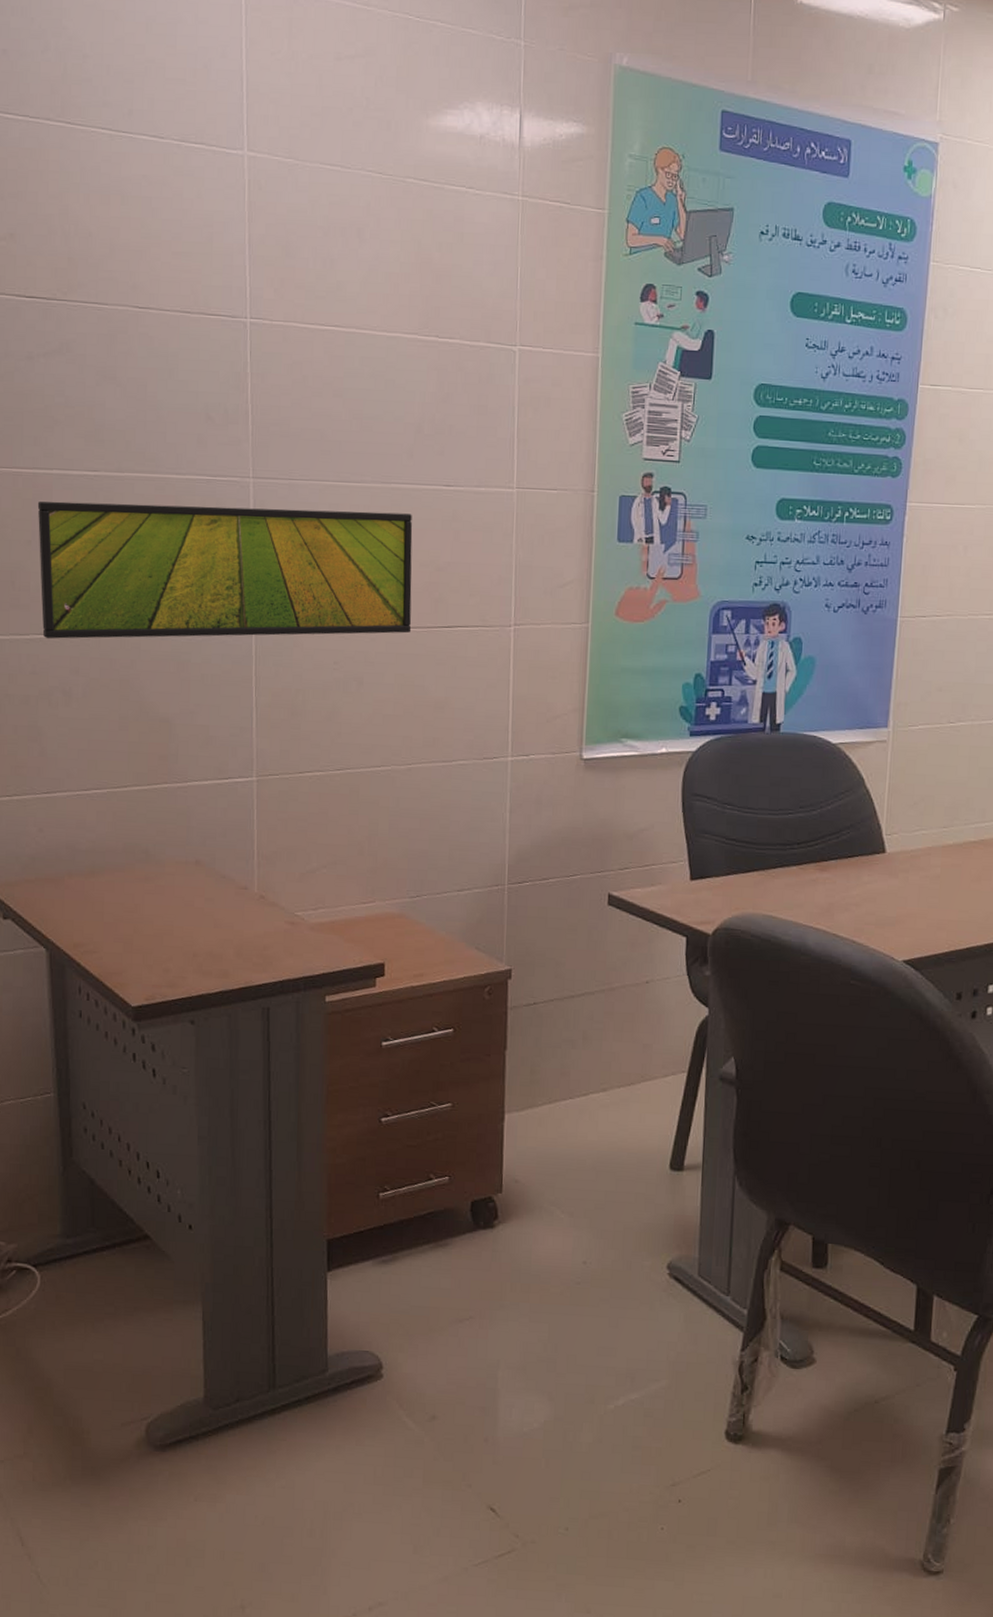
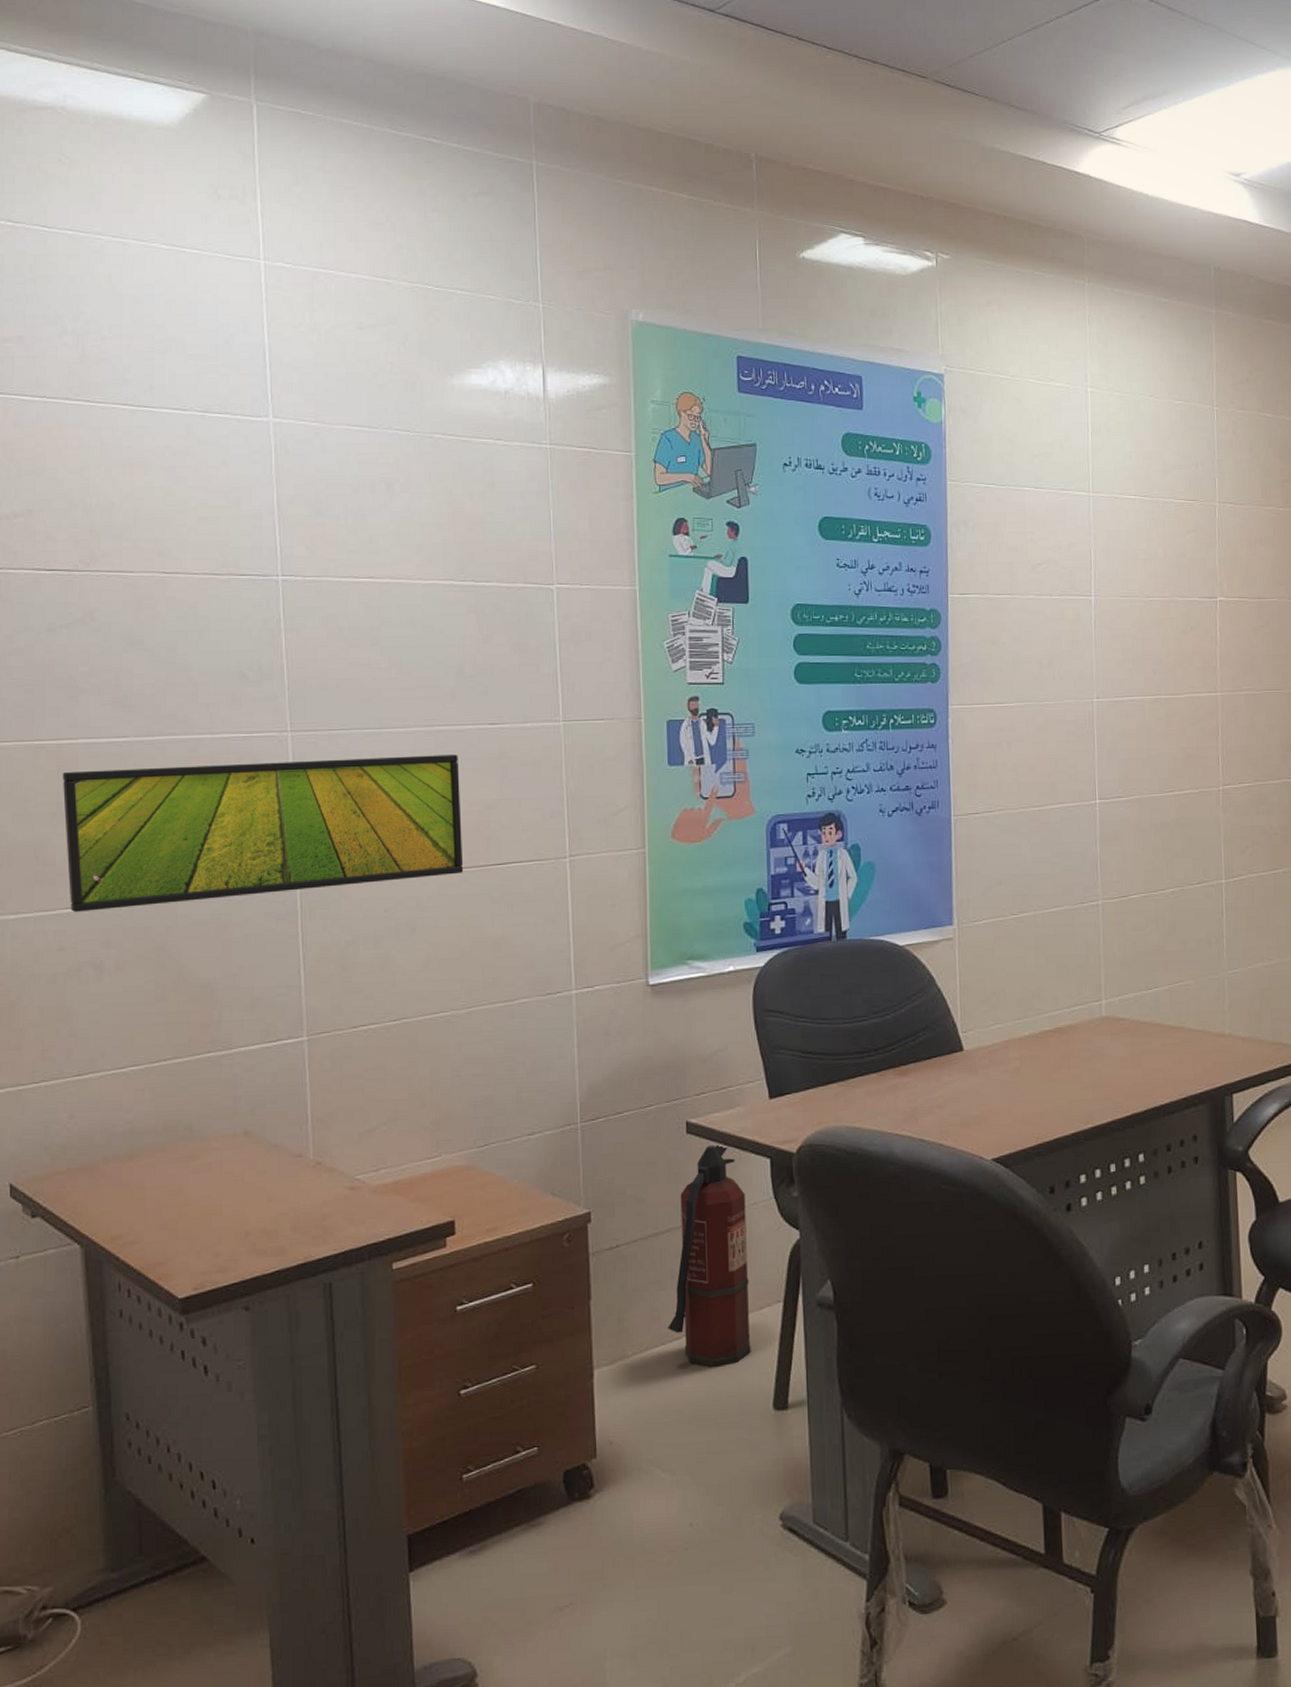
fire extinguisher: none [576,917,660,1125] -> present [668,1143,751,1367]

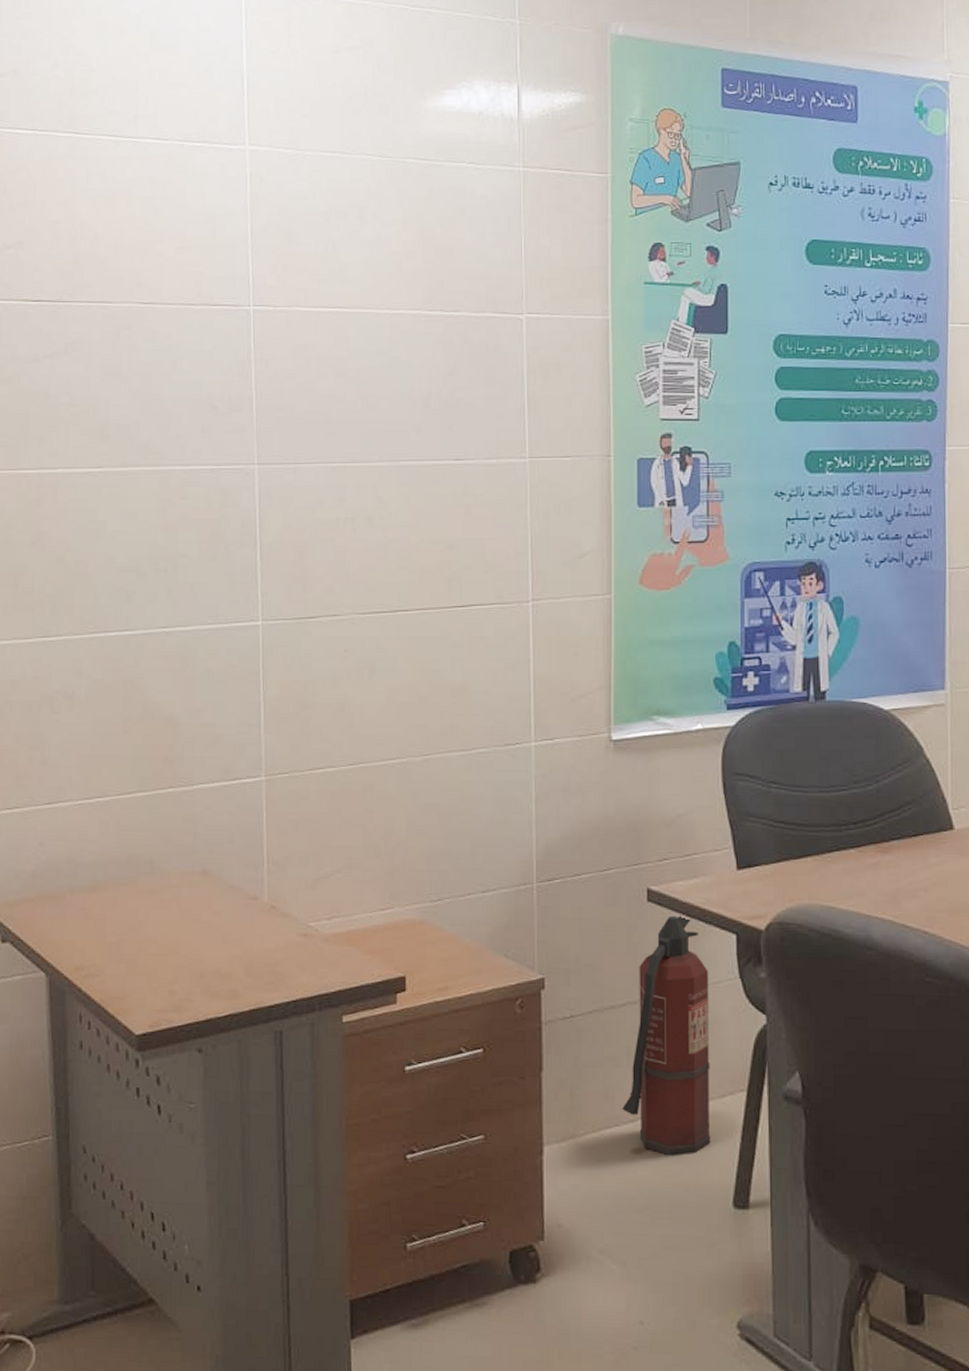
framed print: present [62,754,464,913] -> none [41,491,424,642]

